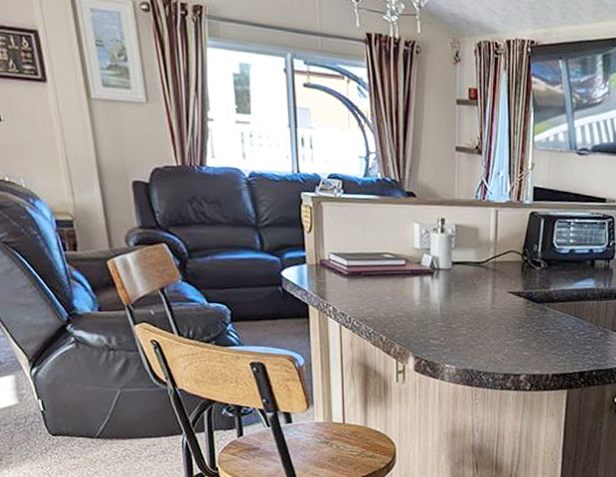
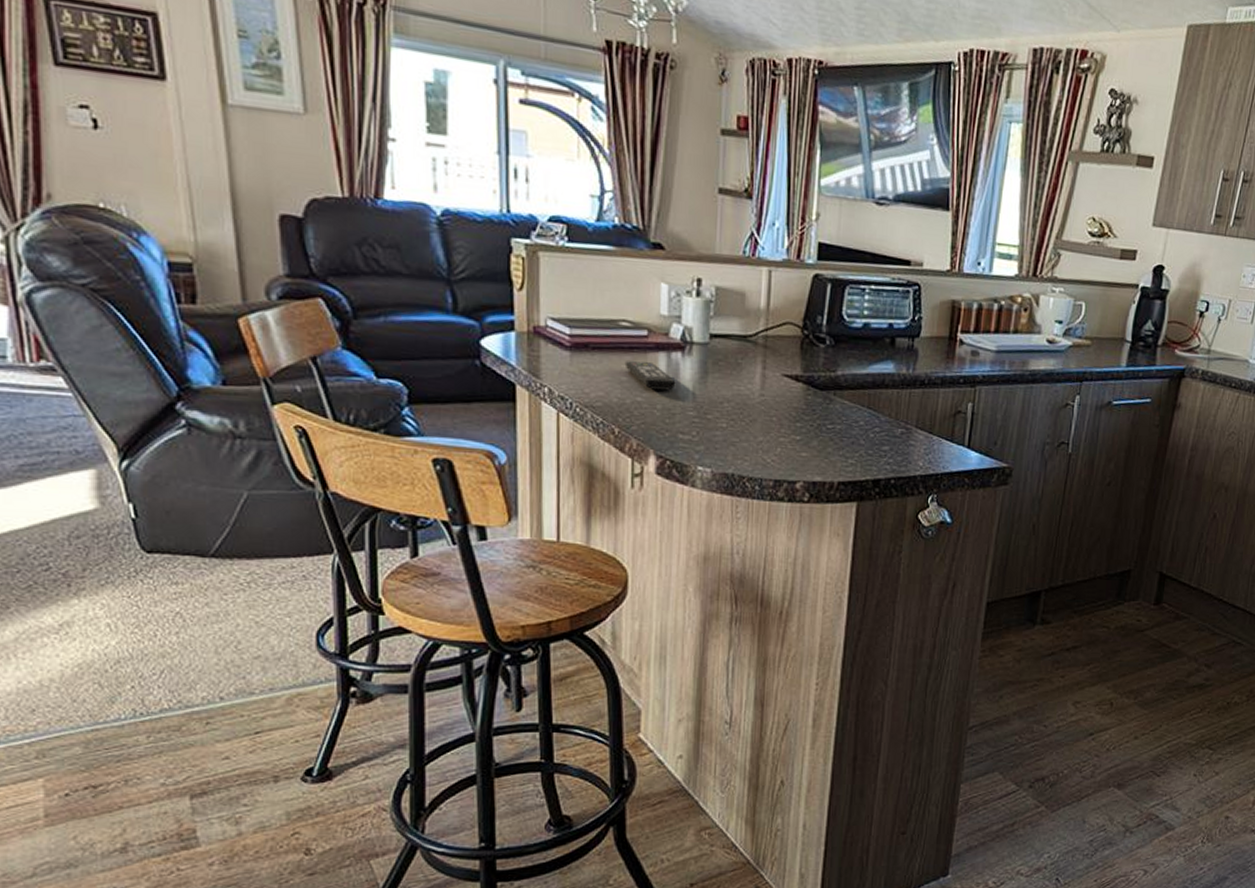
remote control: none [388,284,427,307] -> present [624,361,676,391]

